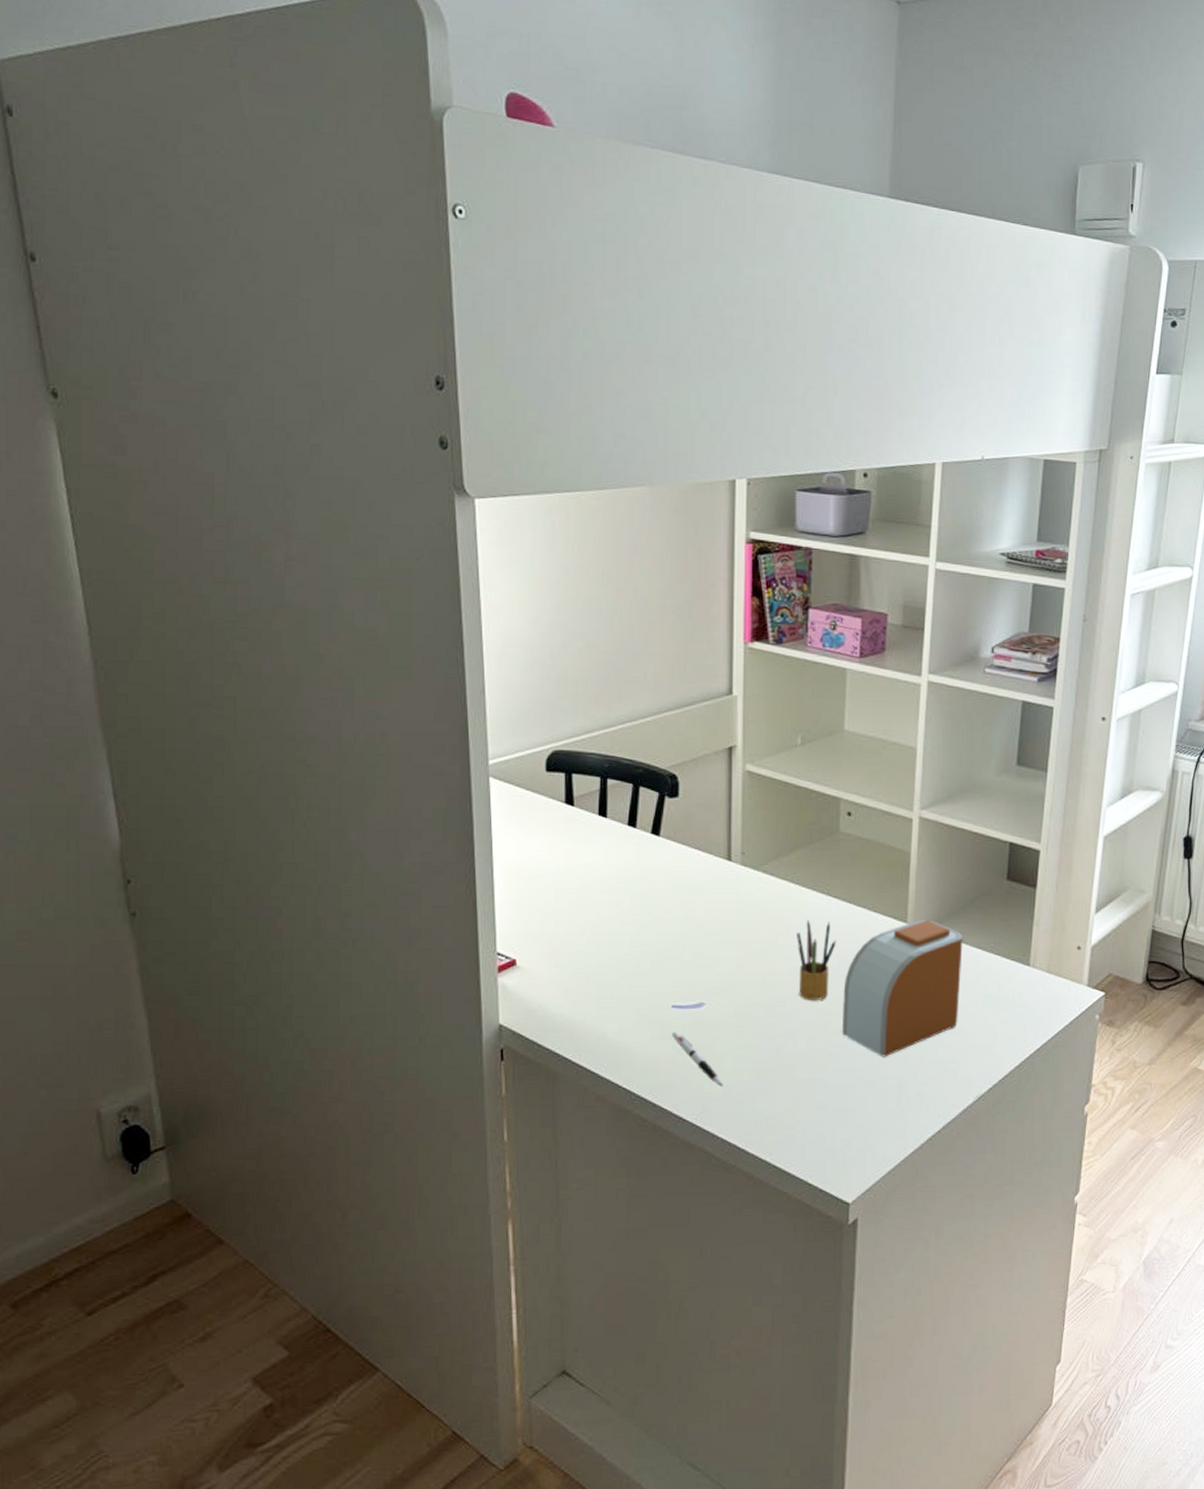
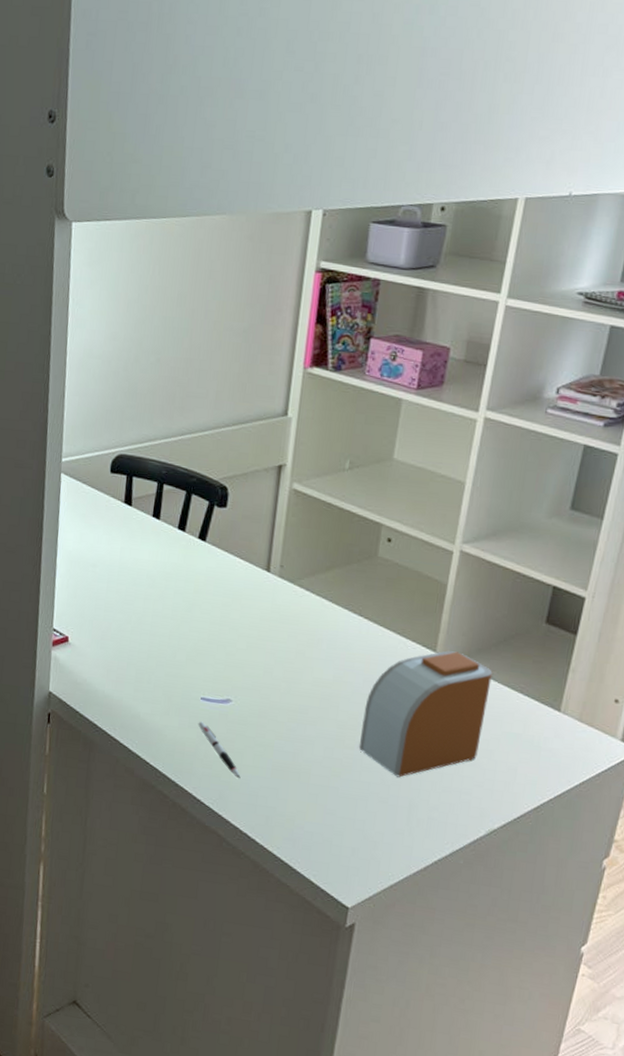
pencil box: present [795,919,836,1000] -> none [320,636,363,714]

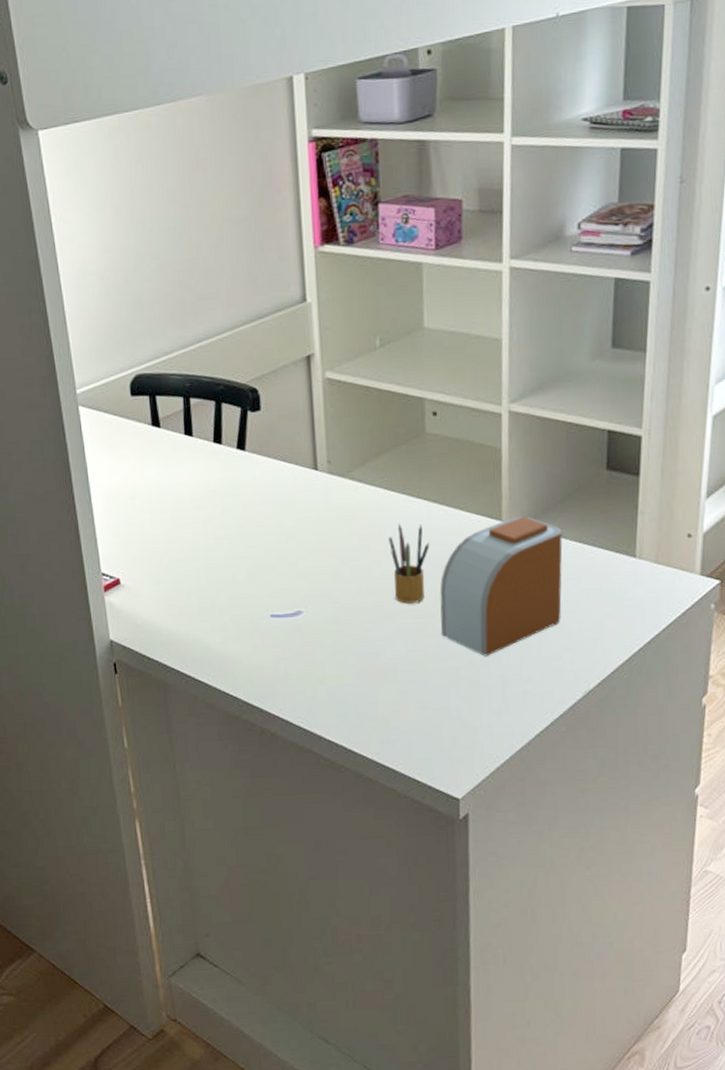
pen: present [198,721,241,779] -> none [272,639,326,691]
pencil box: none [320,636,363,714] -> present [387,523,430,604]

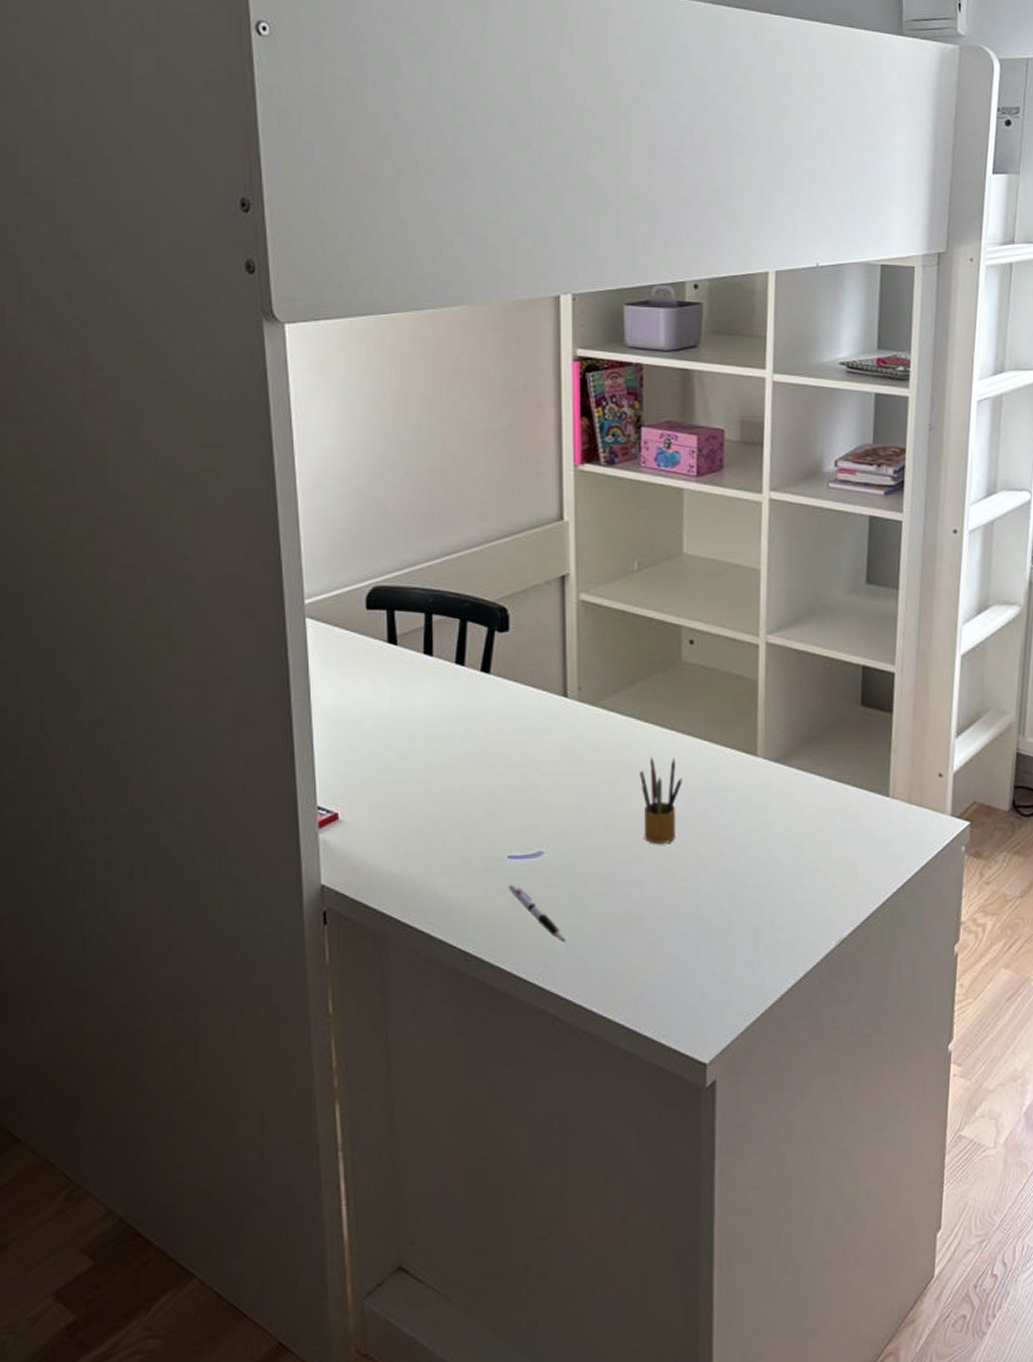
pen: none [272,639,326,691] -> present [508,884,566,943]
alarm clock: present [440,516,563,657] -> none [691,752,818,903]

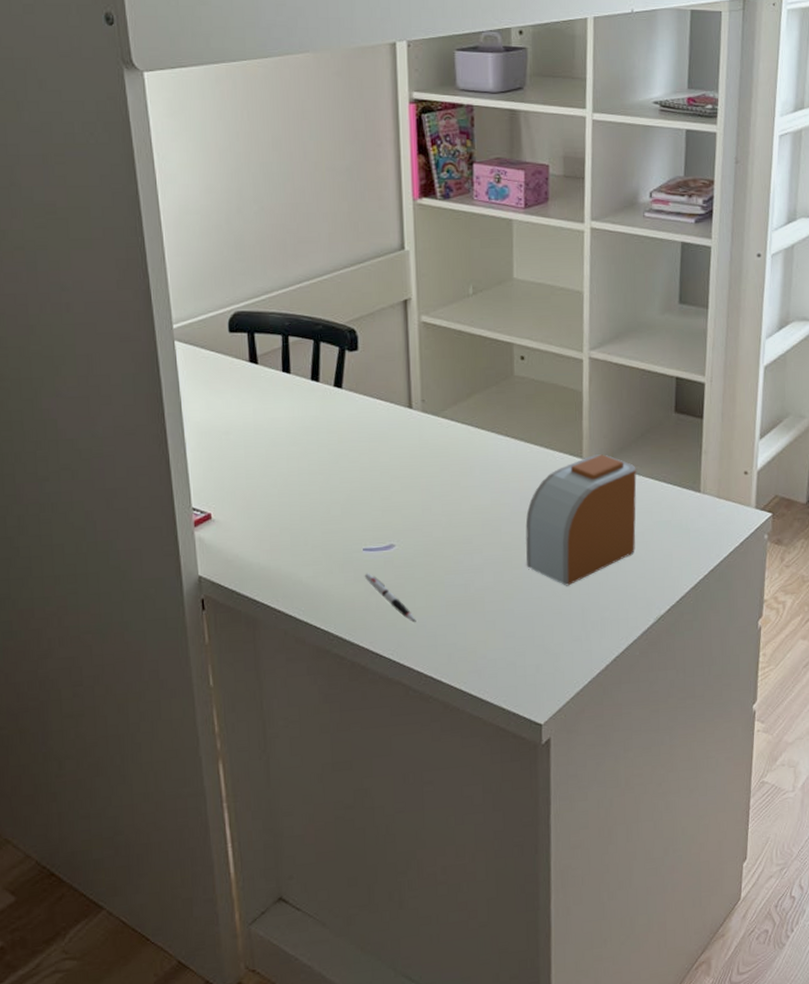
pencil box: present [638,757,682,844] -> none [477,460,517,537]
alarm clock: none [691,752,818,903] -> present [525,454,637,586]

